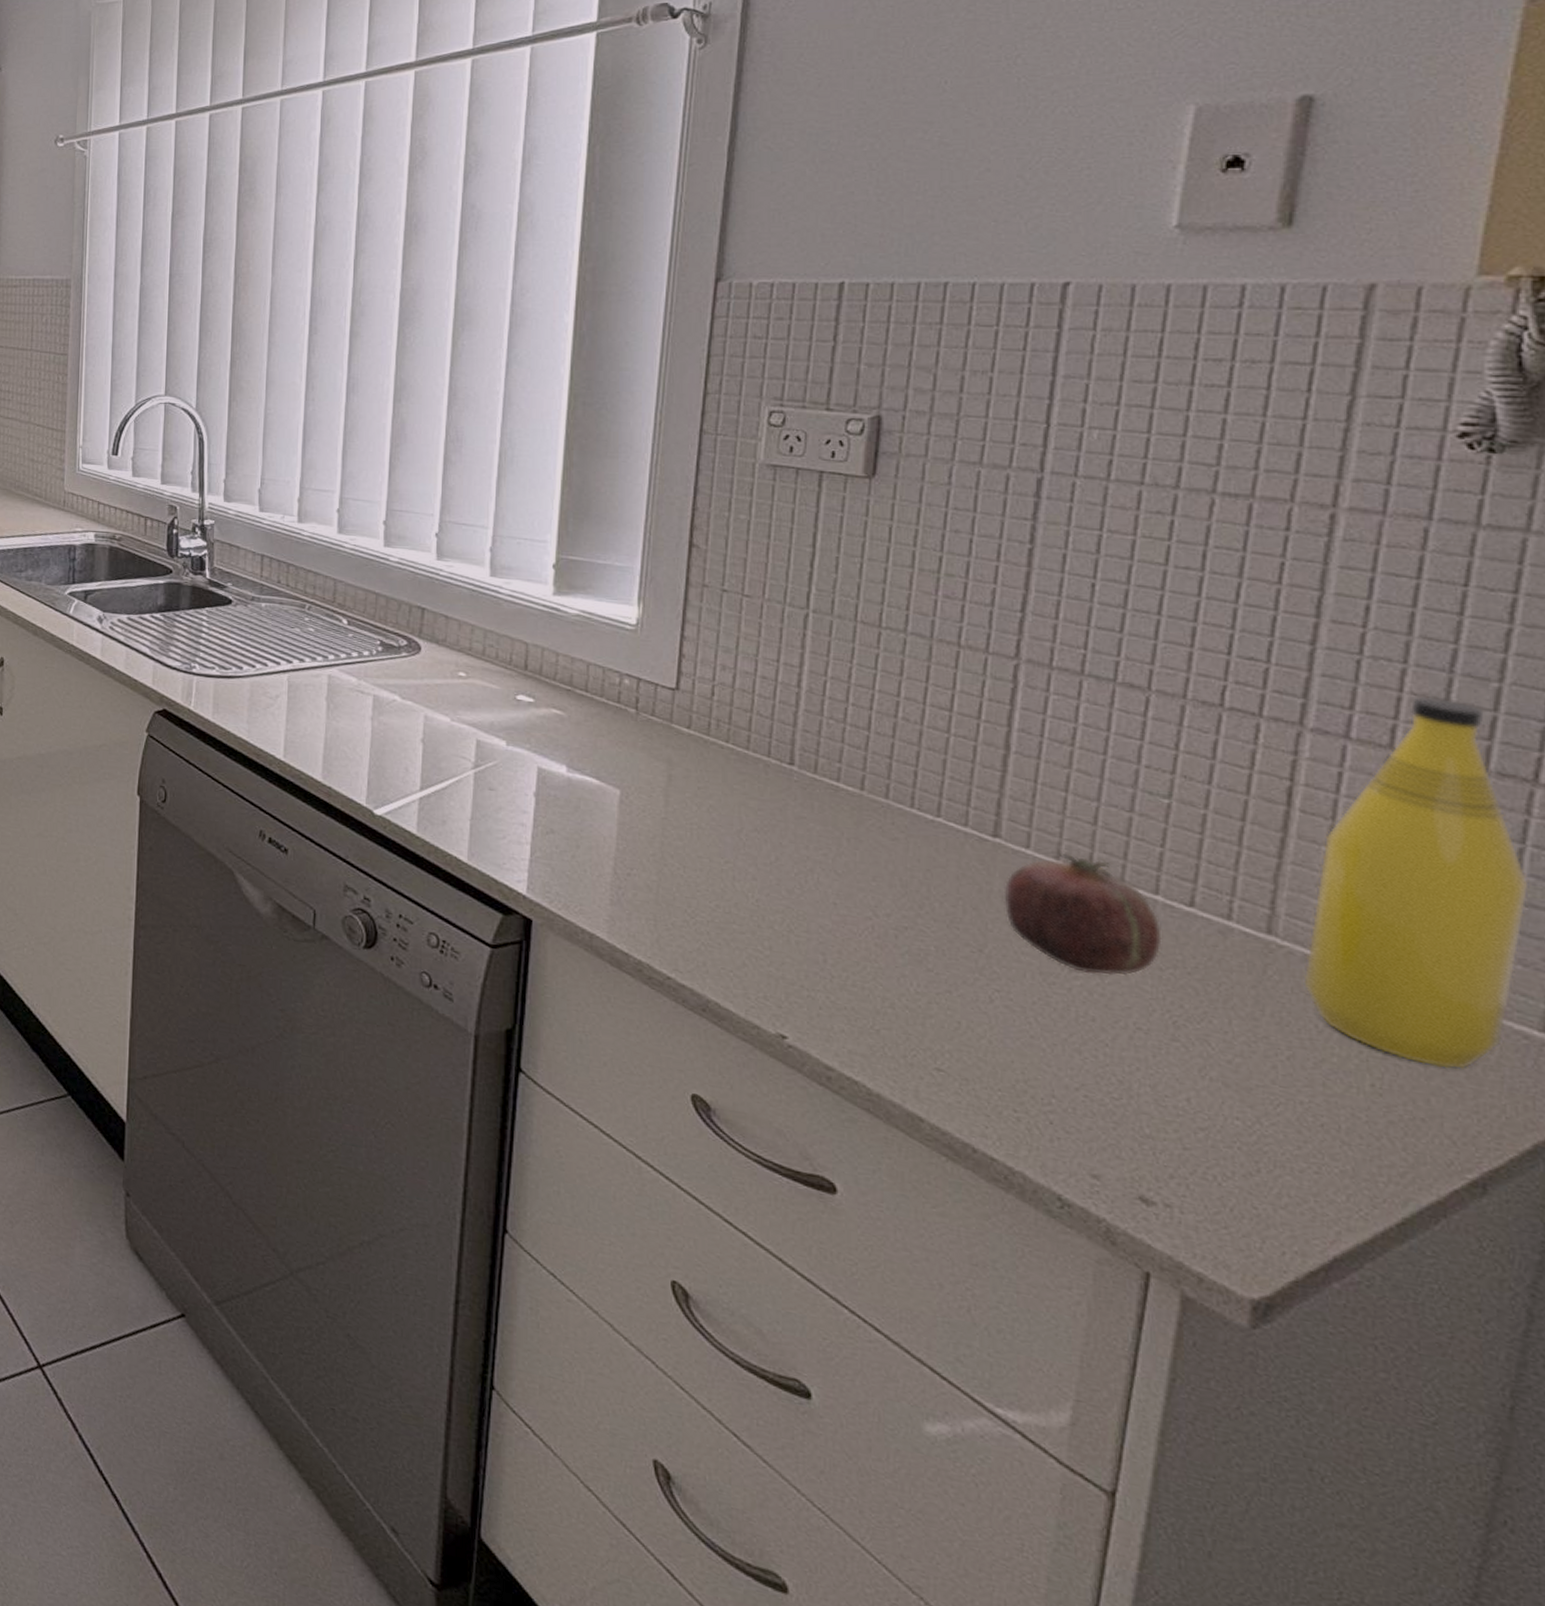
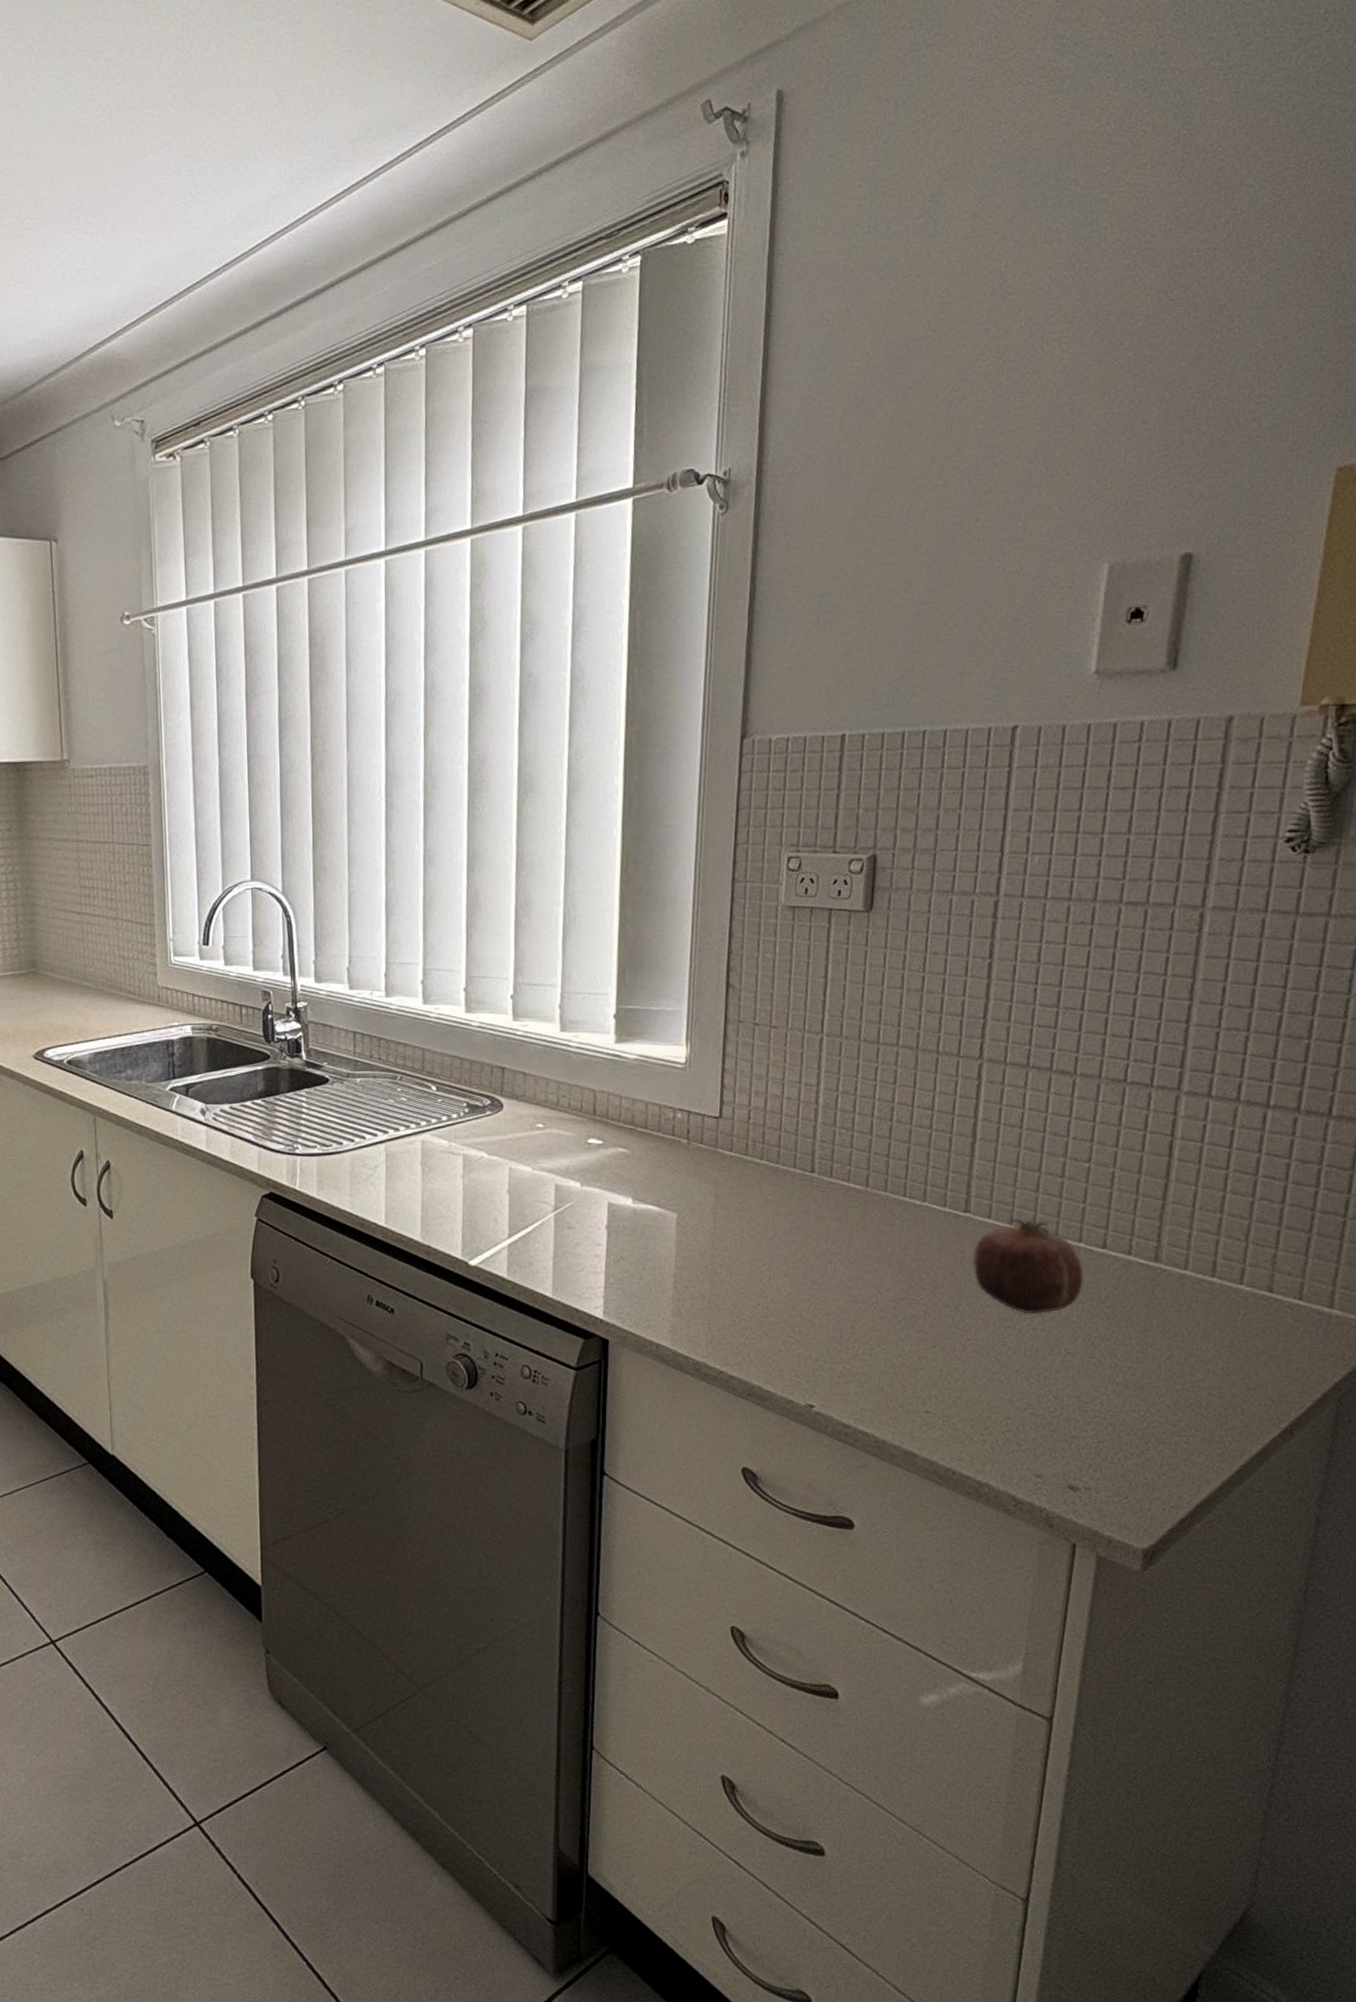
bottle: present [1305,696,1529,1070] -> none [1180,1056,1324,1347]

